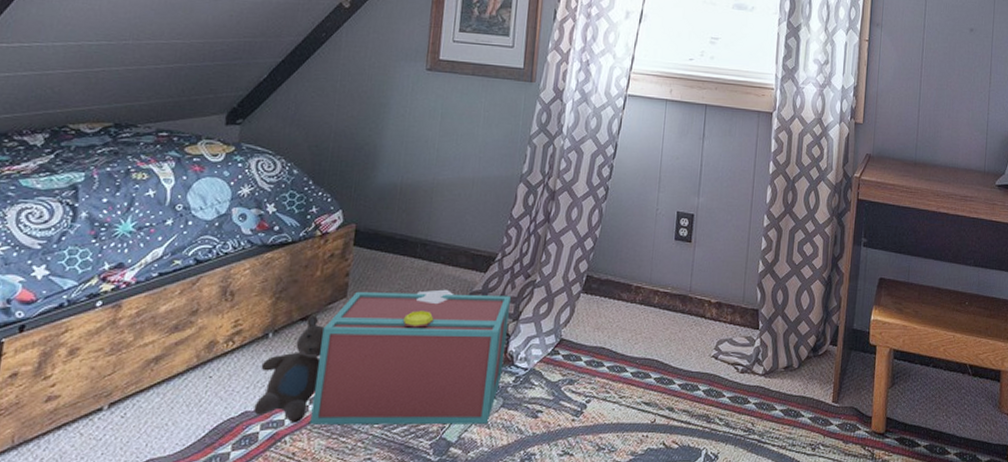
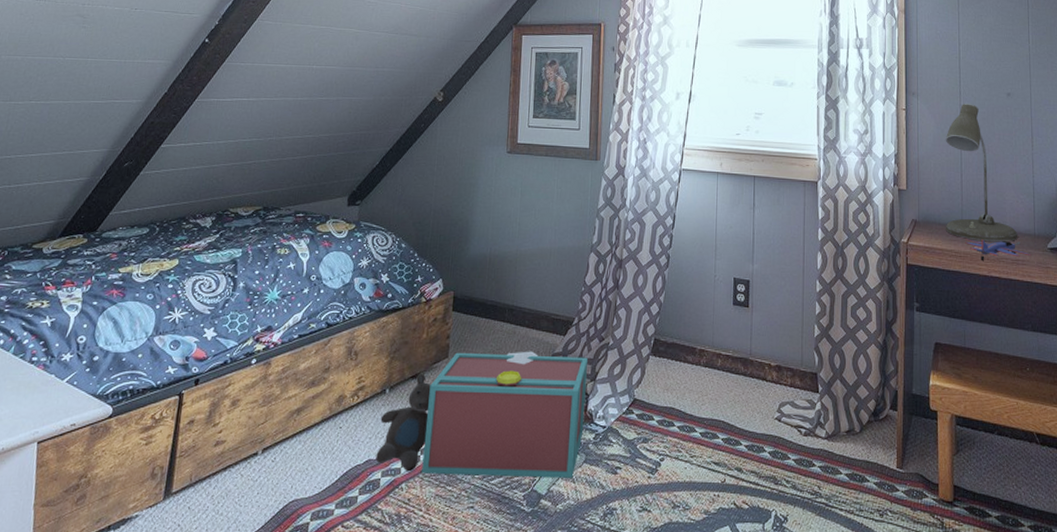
desk lamp: none [898,36,969,179] -> present [945,103,1018,242]
toy airplane: none [917,175,980,196] -> present [965,239,1031,260]

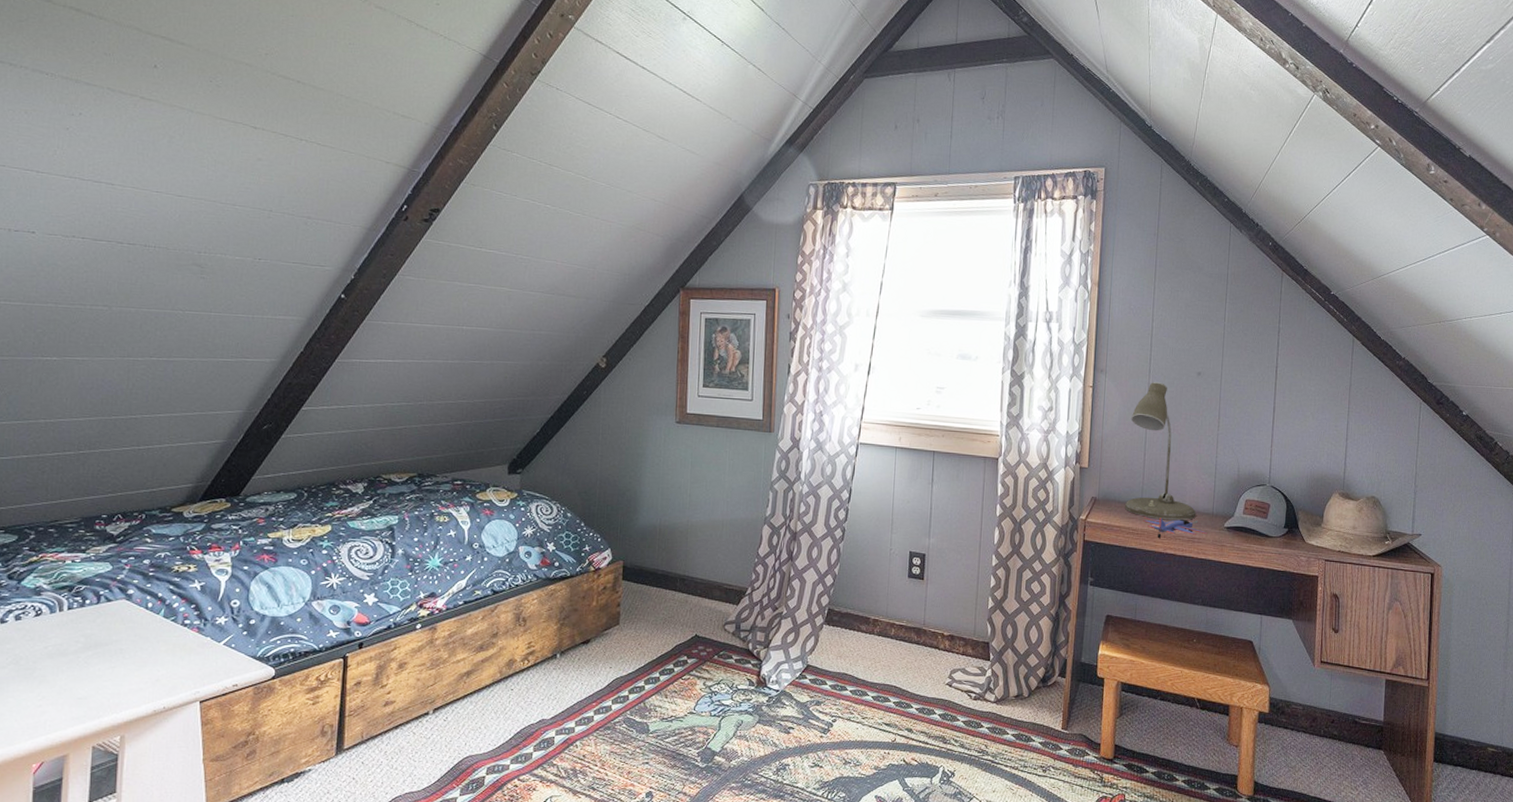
stuffed animal: present [375,374,431,472] -> none [549,640,603,731]
toy box: present [421,351,589,478] -> none [596,619,762,737]

